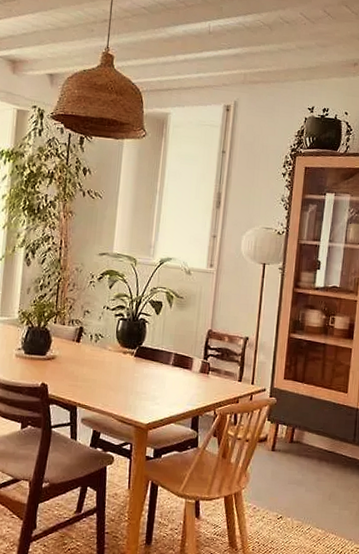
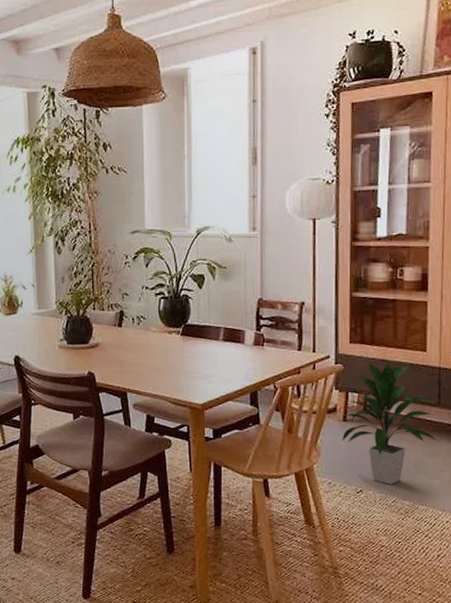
indoor plant: none [269,398,351,513] -> present [342,362,439,485]

